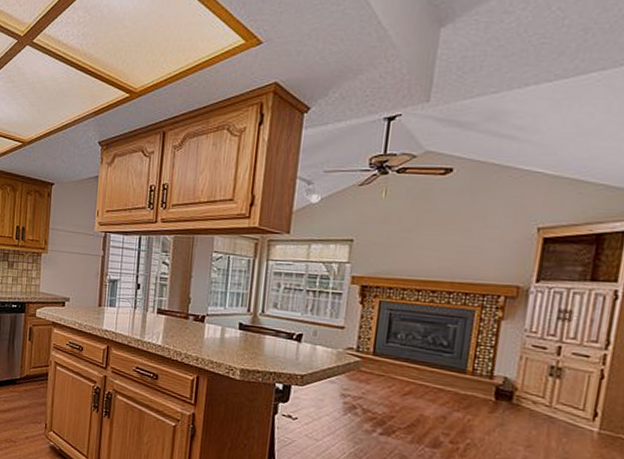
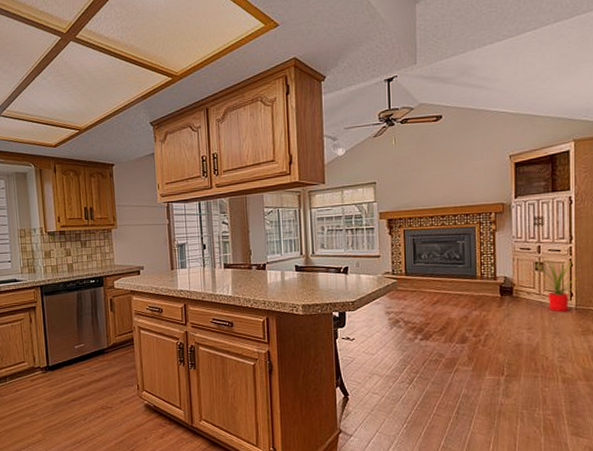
house plant: none [546,365,613,435] -> present [535,259,579,312]

